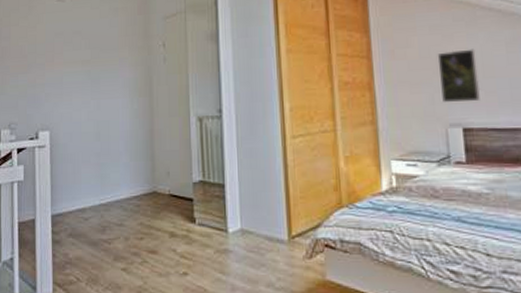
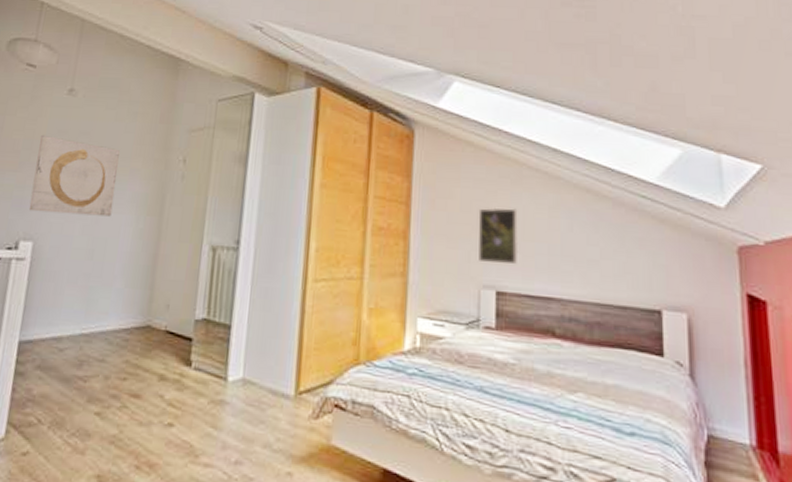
wall art: none [41,38,110,105] -> present [28,134,120,217]

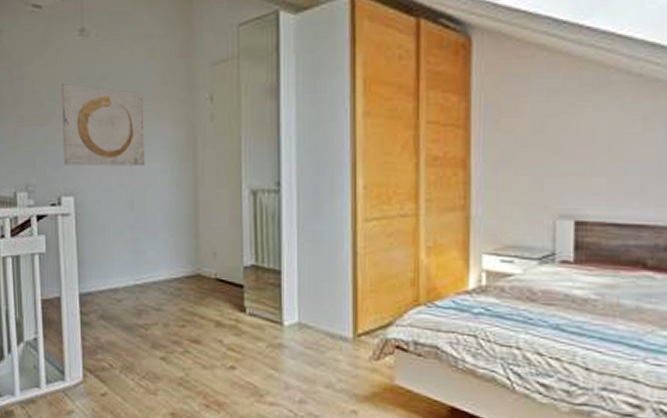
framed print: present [478,207,519,265] -> none [552,123,603,190]

